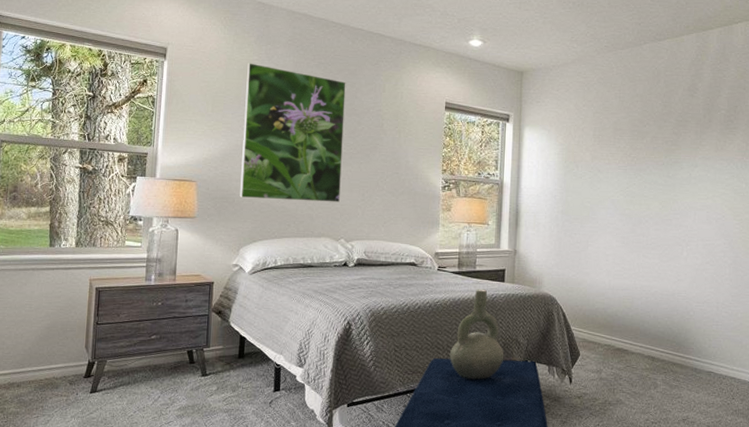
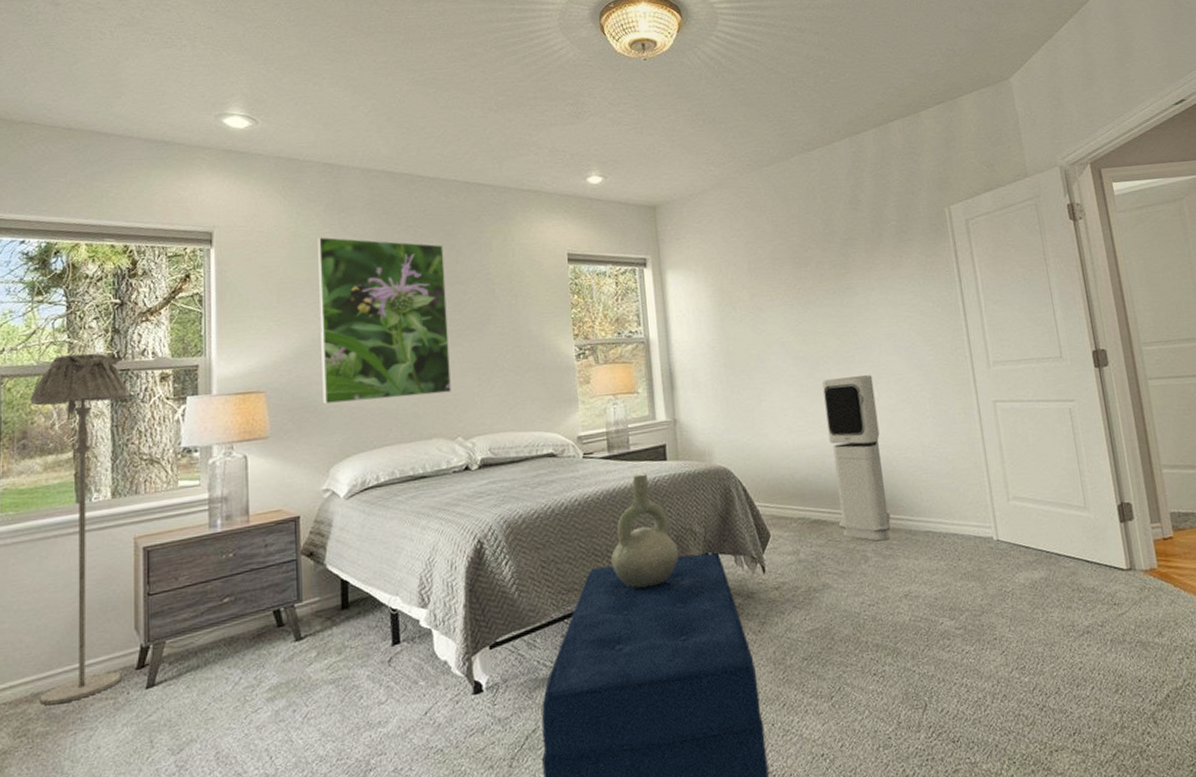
floor lamp: none [14,131,95,394] -> present [30,353,130,706]
air purifier: none [638,236,684,374] -> present [821,375,891,542]

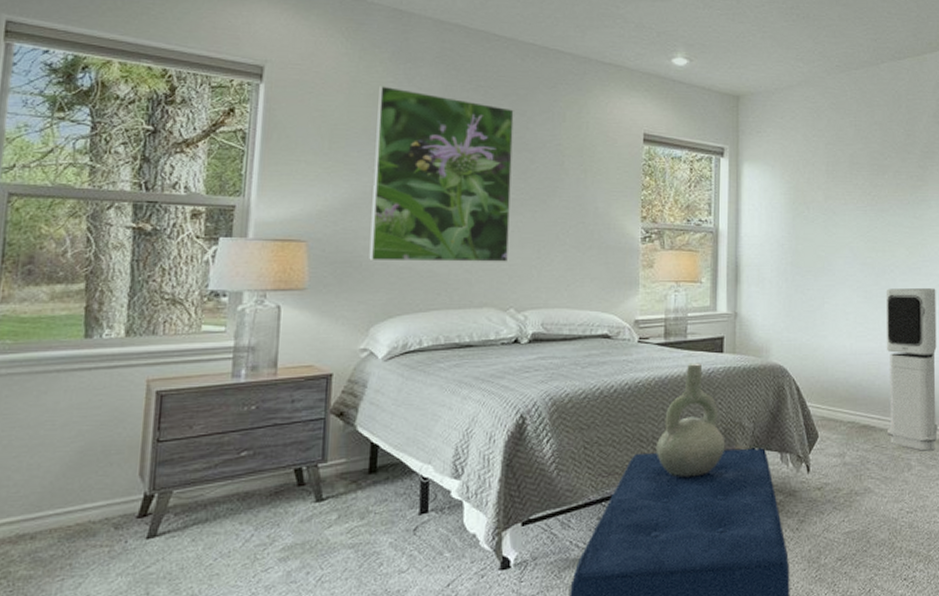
floor lamp: present [30,353,130,706] -> none [25,179,156,548]

